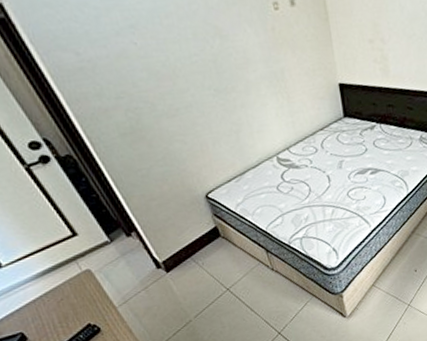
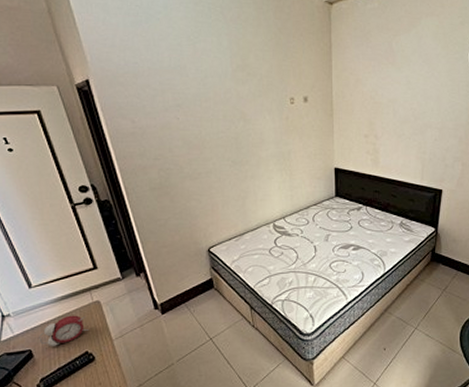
alarm clock: none [27,288,85,326] -> present [39,315,89,346]

